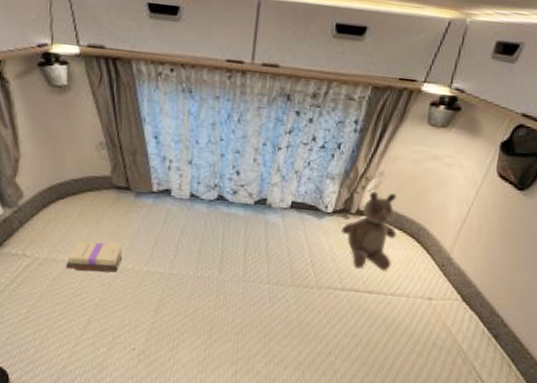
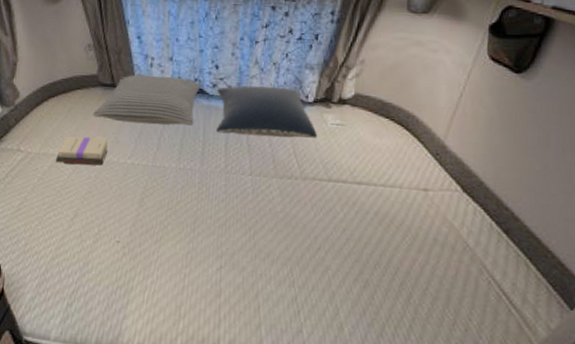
pillow: none [106,177,221,233] -> present [93,74,201,125]
pillow: none [234,193,335,249] -> present [215,85,318,138]
stuffed animal: present [341,191,397,270] -> none [323,80,383,160]

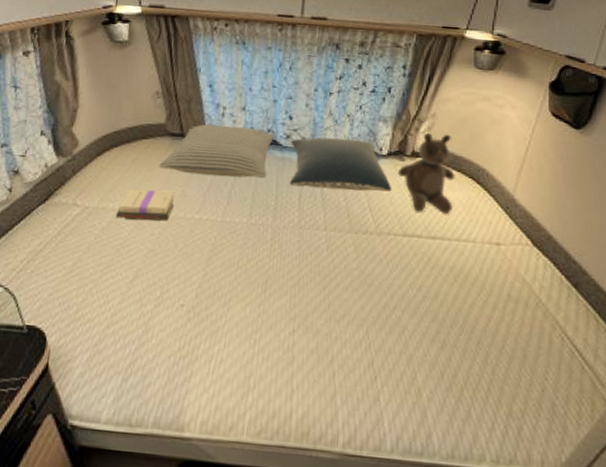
stuffed animal: none [323,80,383,160] -> present [397,133,455,213]

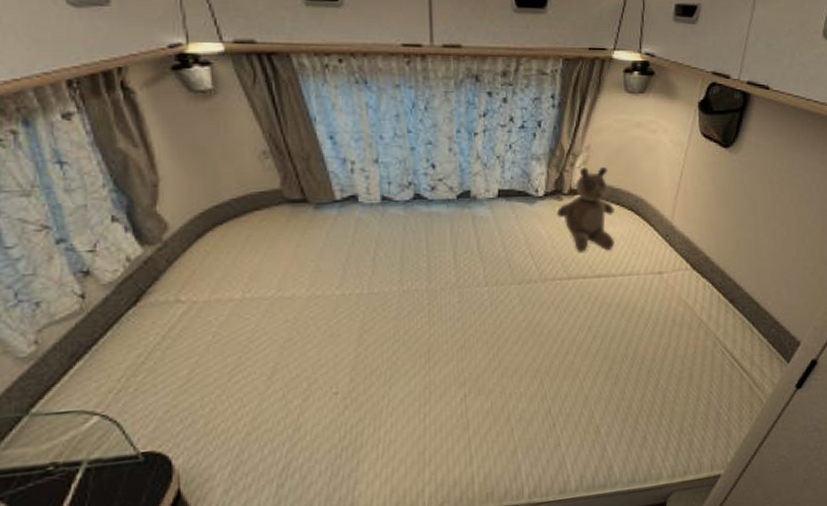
books: present [116,189,175,221] -> none [236,268,307,309]
pillow: present [159,124,274,178] -> none [281,182,417,245]
pillow: present [289,137,392,192] -> none [437,182,553,243]

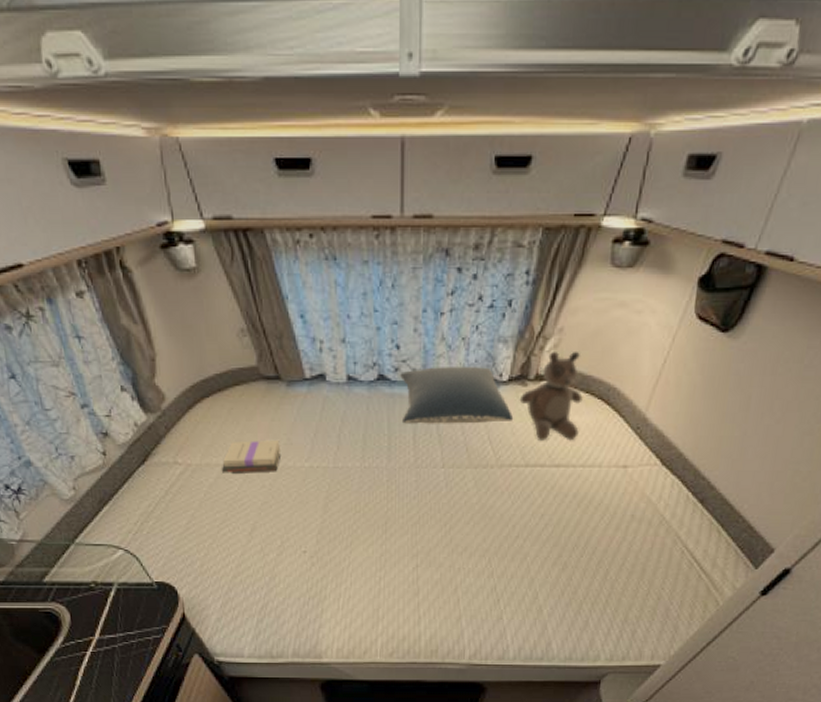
books: none [236,268,307,309] -> present [222,441,280,473]
pillow: none [437,182,553,243] -> present [400,366,514,424]

